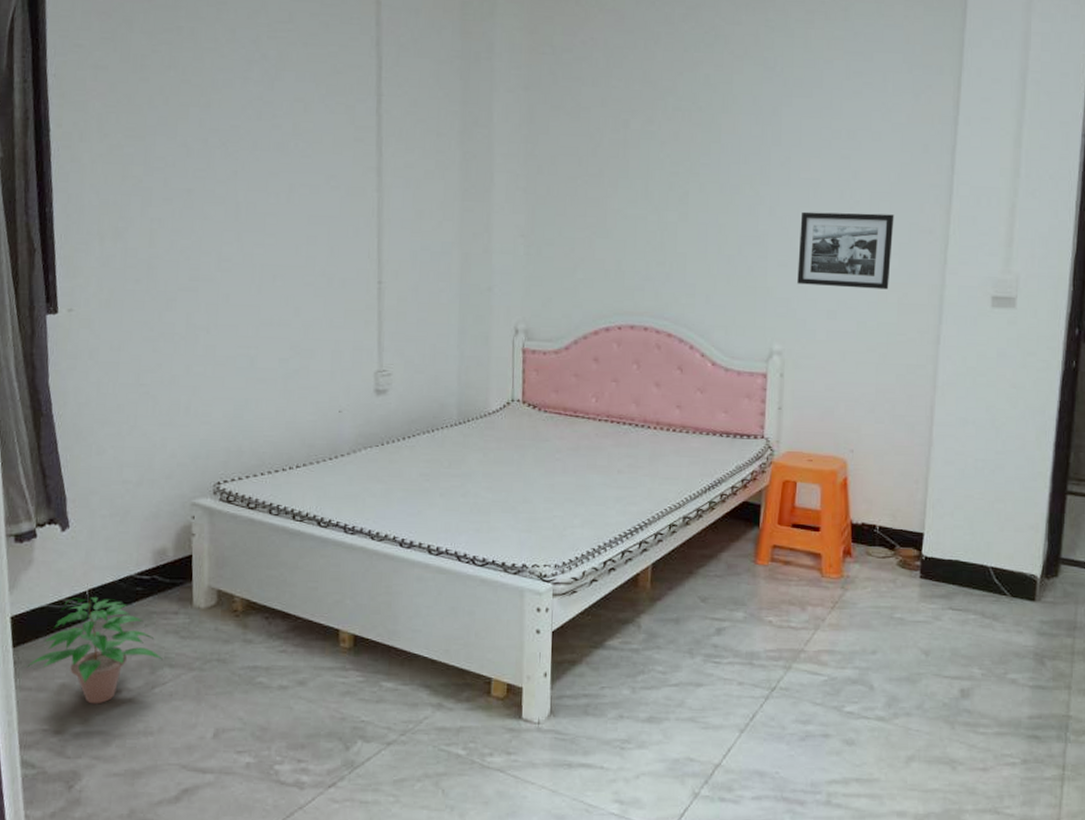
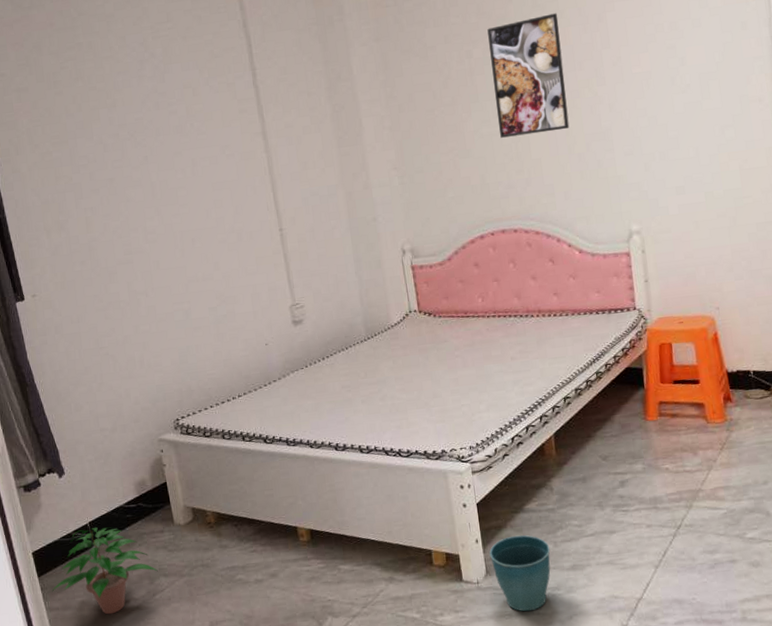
flower pot: none [557,674,627,764] -> present [489,535,551,612]
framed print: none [645,96,730,226] -> present [487,13,570,138]
picture frame: present [797,211,894,290] -> none [639,90,729,169]

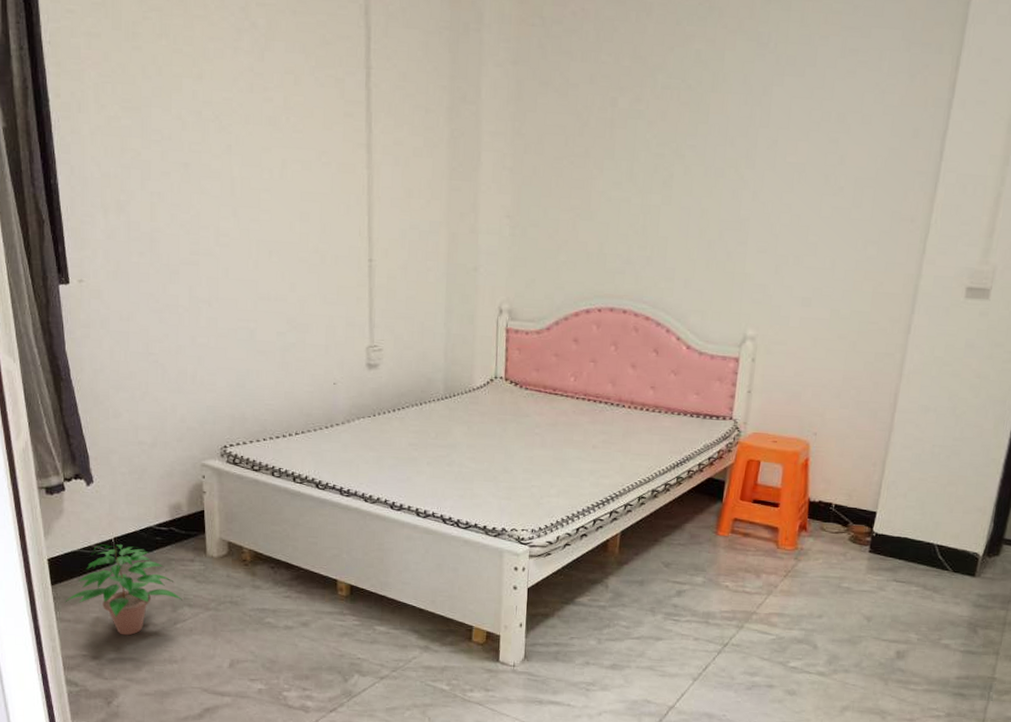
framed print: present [487,13,570,138] -> none [628,74,720,210]
flower pot: present [489,535,551,612] -> none [531,626,594,702]

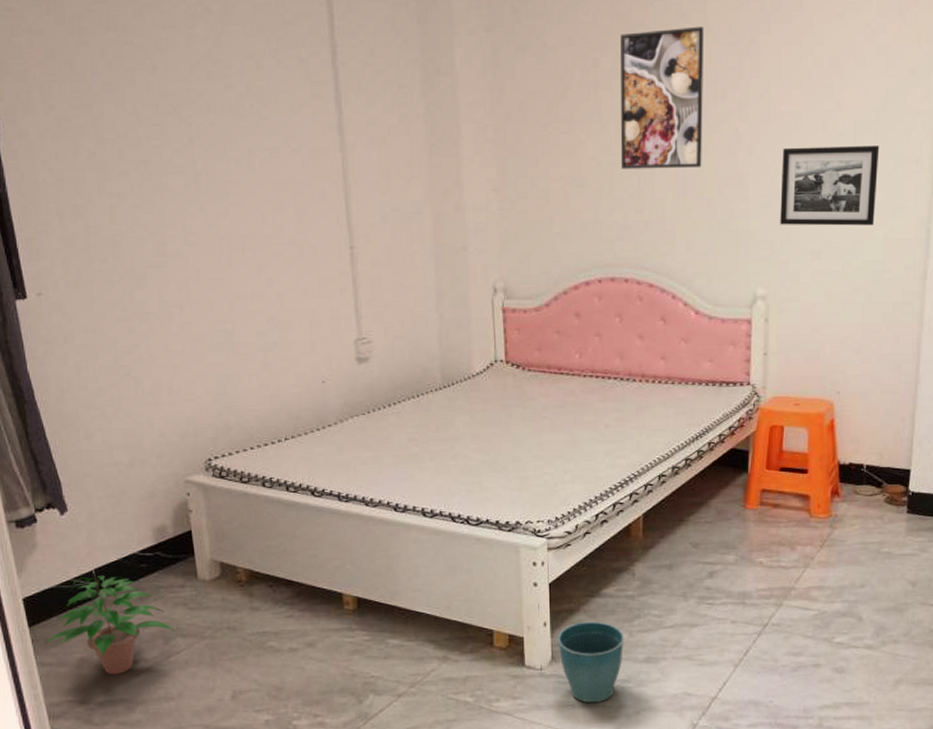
flower pot: none [531,626,594,702] -> present [558,621,625,703]
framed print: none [628,74,720,210] -> present [620,26,704,169]
picture frame: none [775,197,878,278] -> present [780,145,880,226]

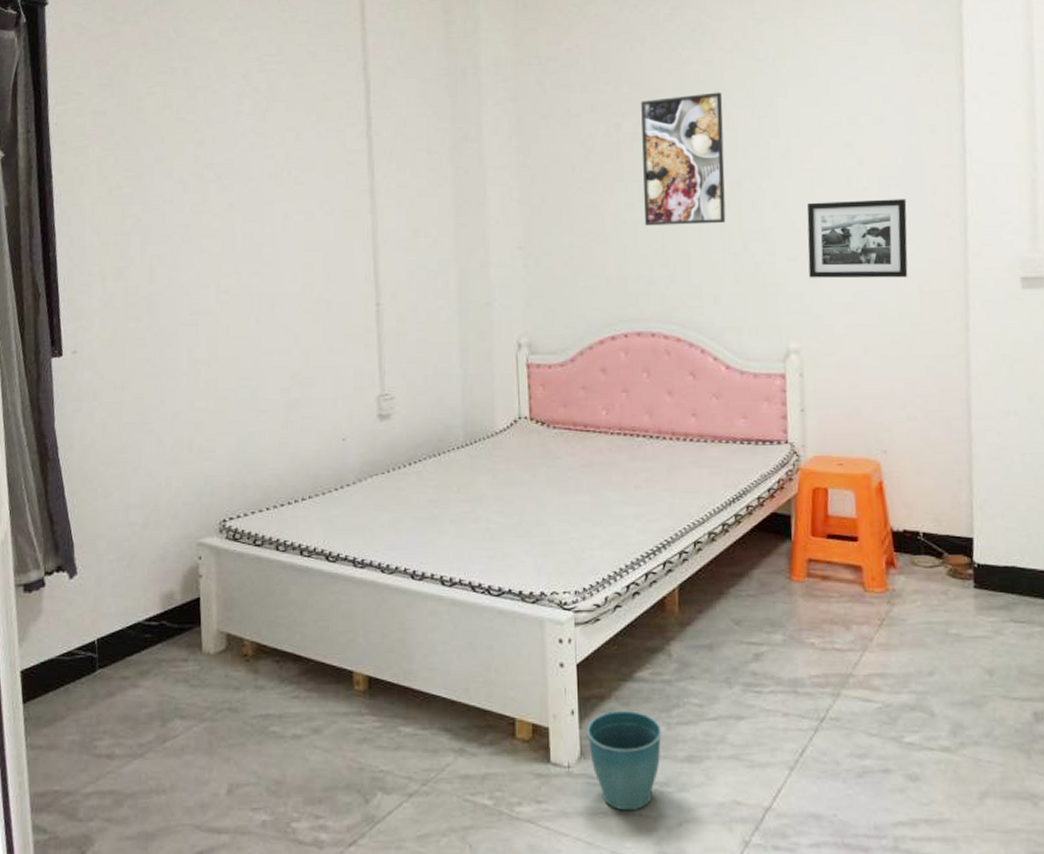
potted plant: present [45,576,175,675] -> none [37,647,173,762]

